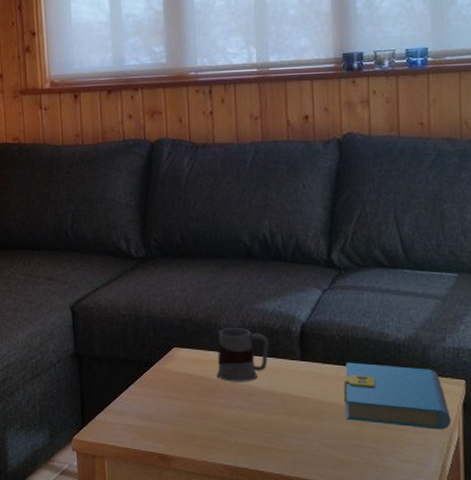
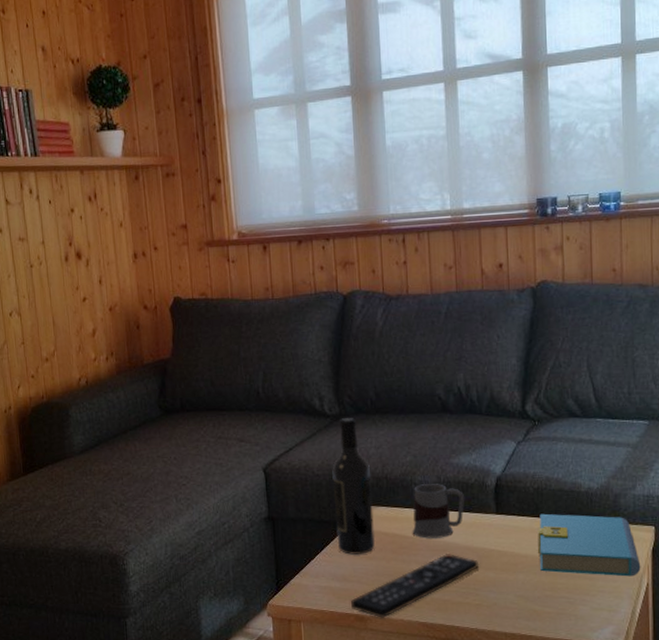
wine bottle: none [138,261,180,394] -> present [332,418,376,555]
remote control: none [155,398,284,459] -> present [351,554,480,618]

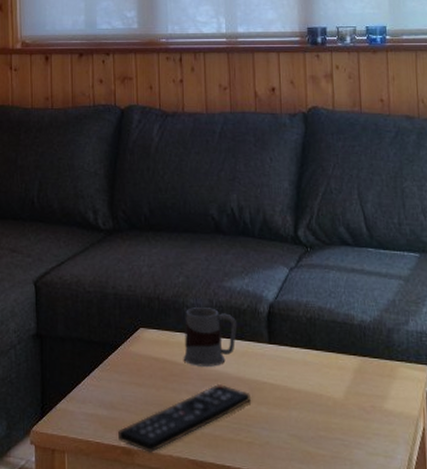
wine bottle: present [332,418,376,555] -> none [104,233,146,380]
book: present [537,513,641,577] -> none [311,345,417,420]

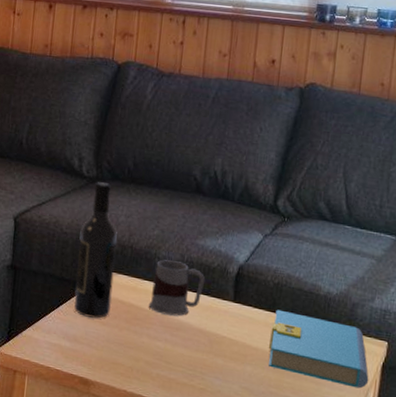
wine bottle: none [104,233,146,380] -> present [74,182,117,319]
remote control: present [118,384,252,453] -> none [77,332,210,386]
book: none [311,345,417,420] -> present [269,309,369,389]

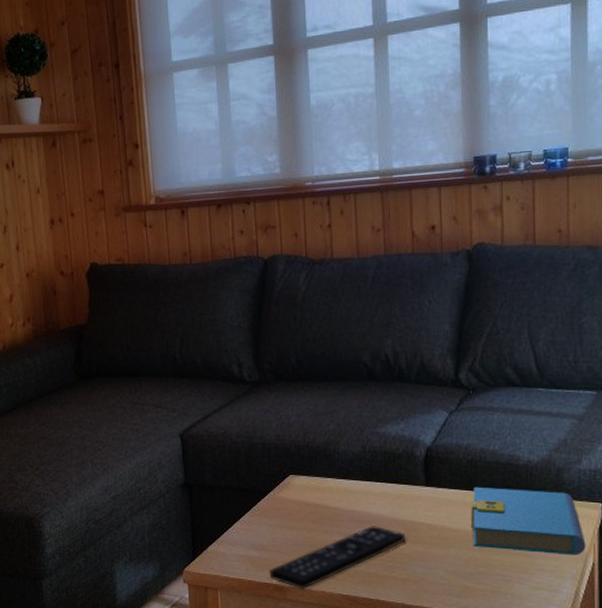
wine bottle: present [74,182,117,319] -> none [251,385,296,524]
remote control: none [77,332,210,386] -> present [270,526,407,589]
mug: present [148,259,205,316] -> none [335,453,392,509]

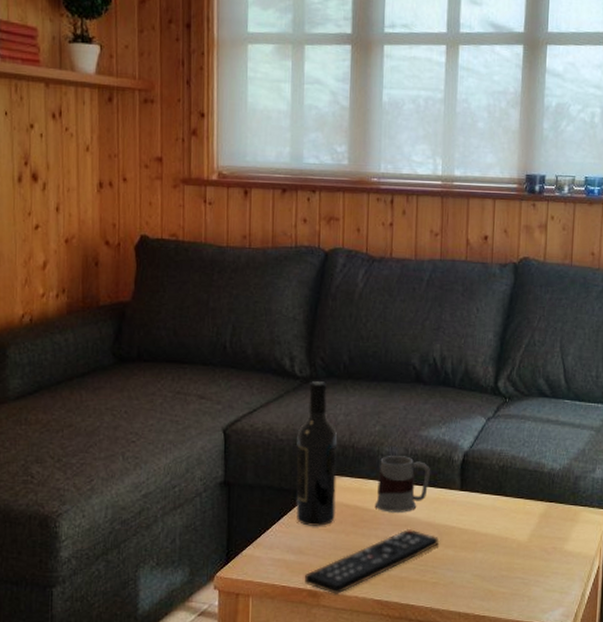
wine bottle: none [251,385,296,524] -> present [296,381,337,526]
mug: none [335,453,392,509] -> present [374,456,431,513]
book: present [471,486,586,555] -> none [498,492,594,559]

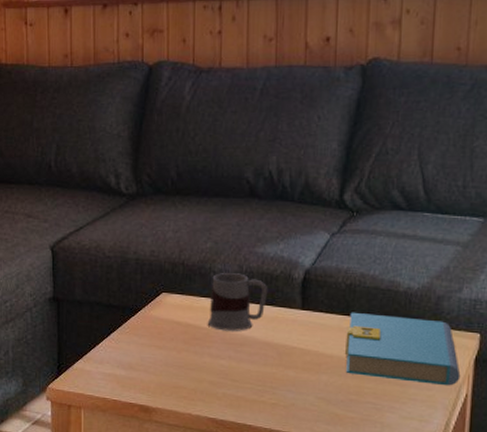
wine bottle: present [296,381,337,526] -> none [124,198,167,343]
remote control: present [305,529,440,594] -> none [136,348,279,411]
book: none [498,492,594,559] -> present [345,312,461,386]

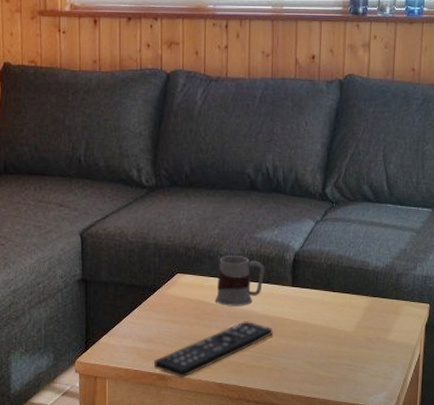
remote control: none [136,348,279,411] -> present [154,321,274,378]
book: present [345,312,461,386] -> none [327,288,415,348]

